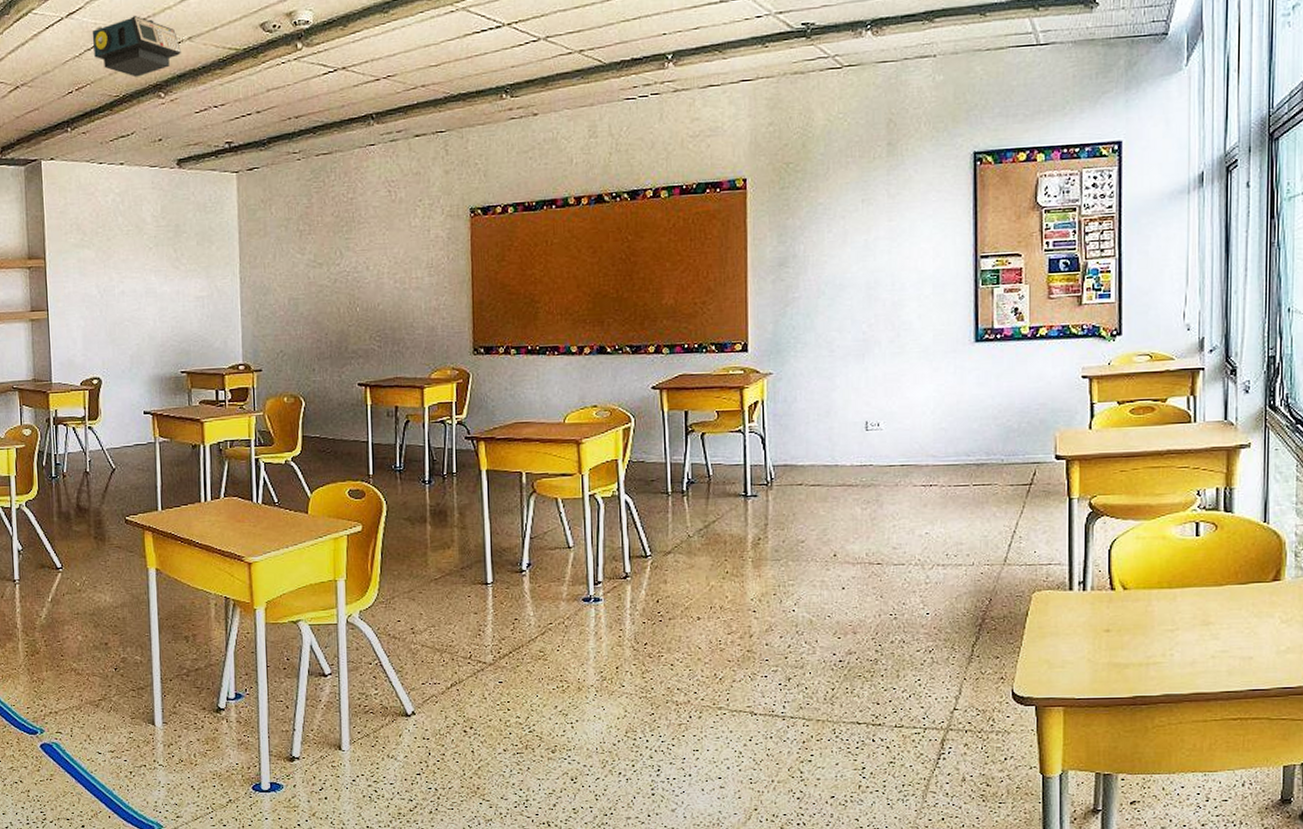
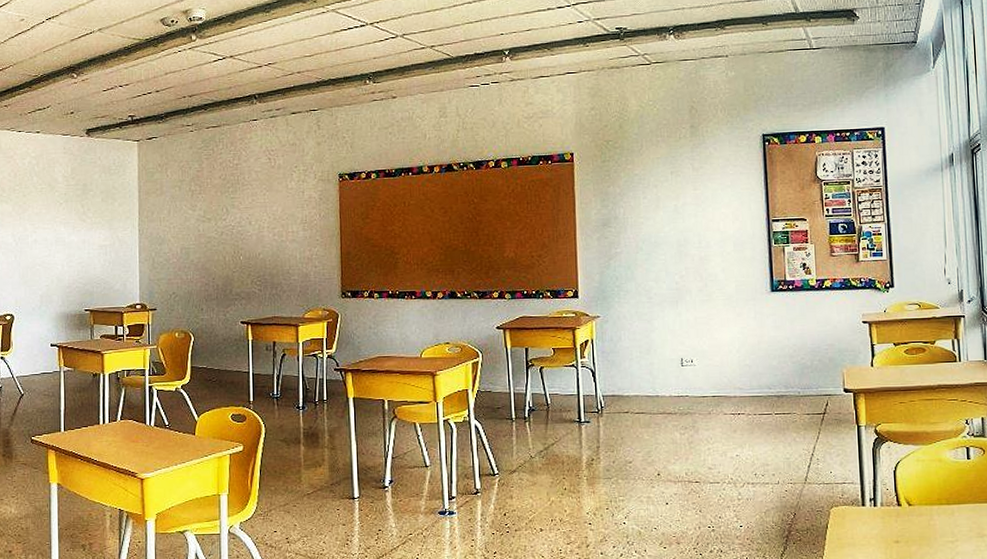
projector: present [92,15,181,78] -> none [16,9,92,61]

